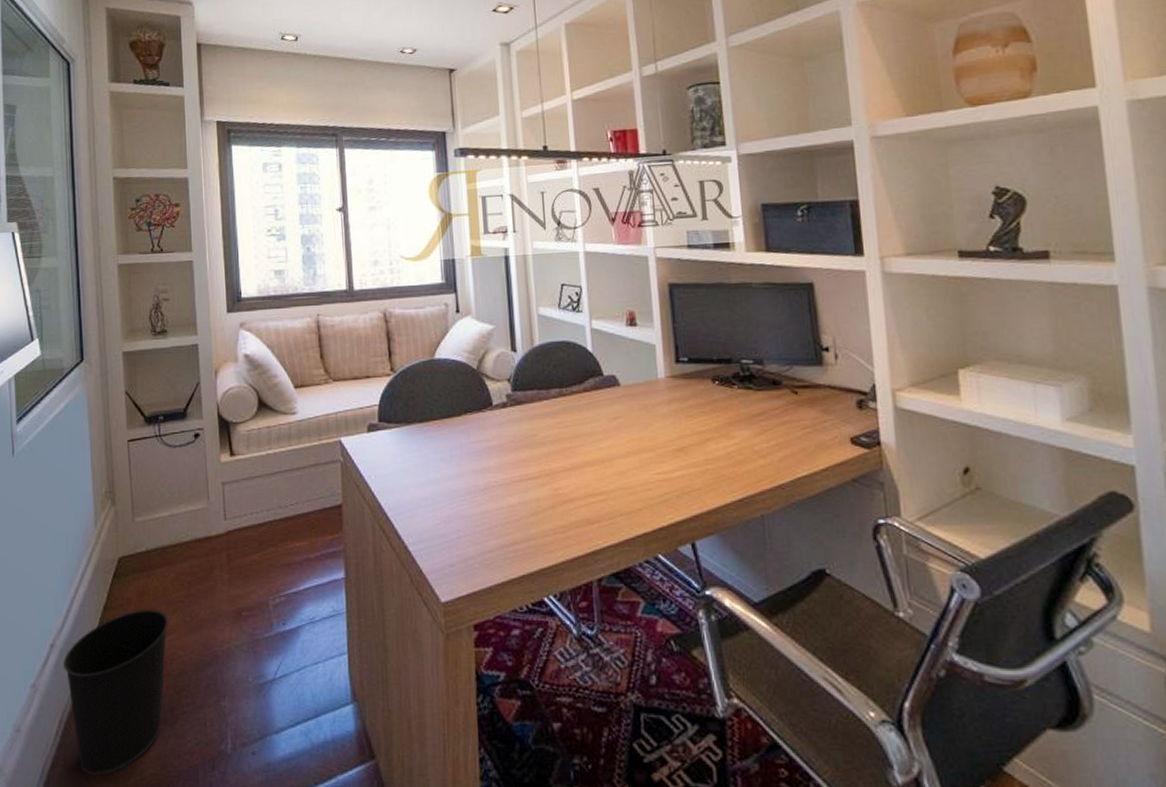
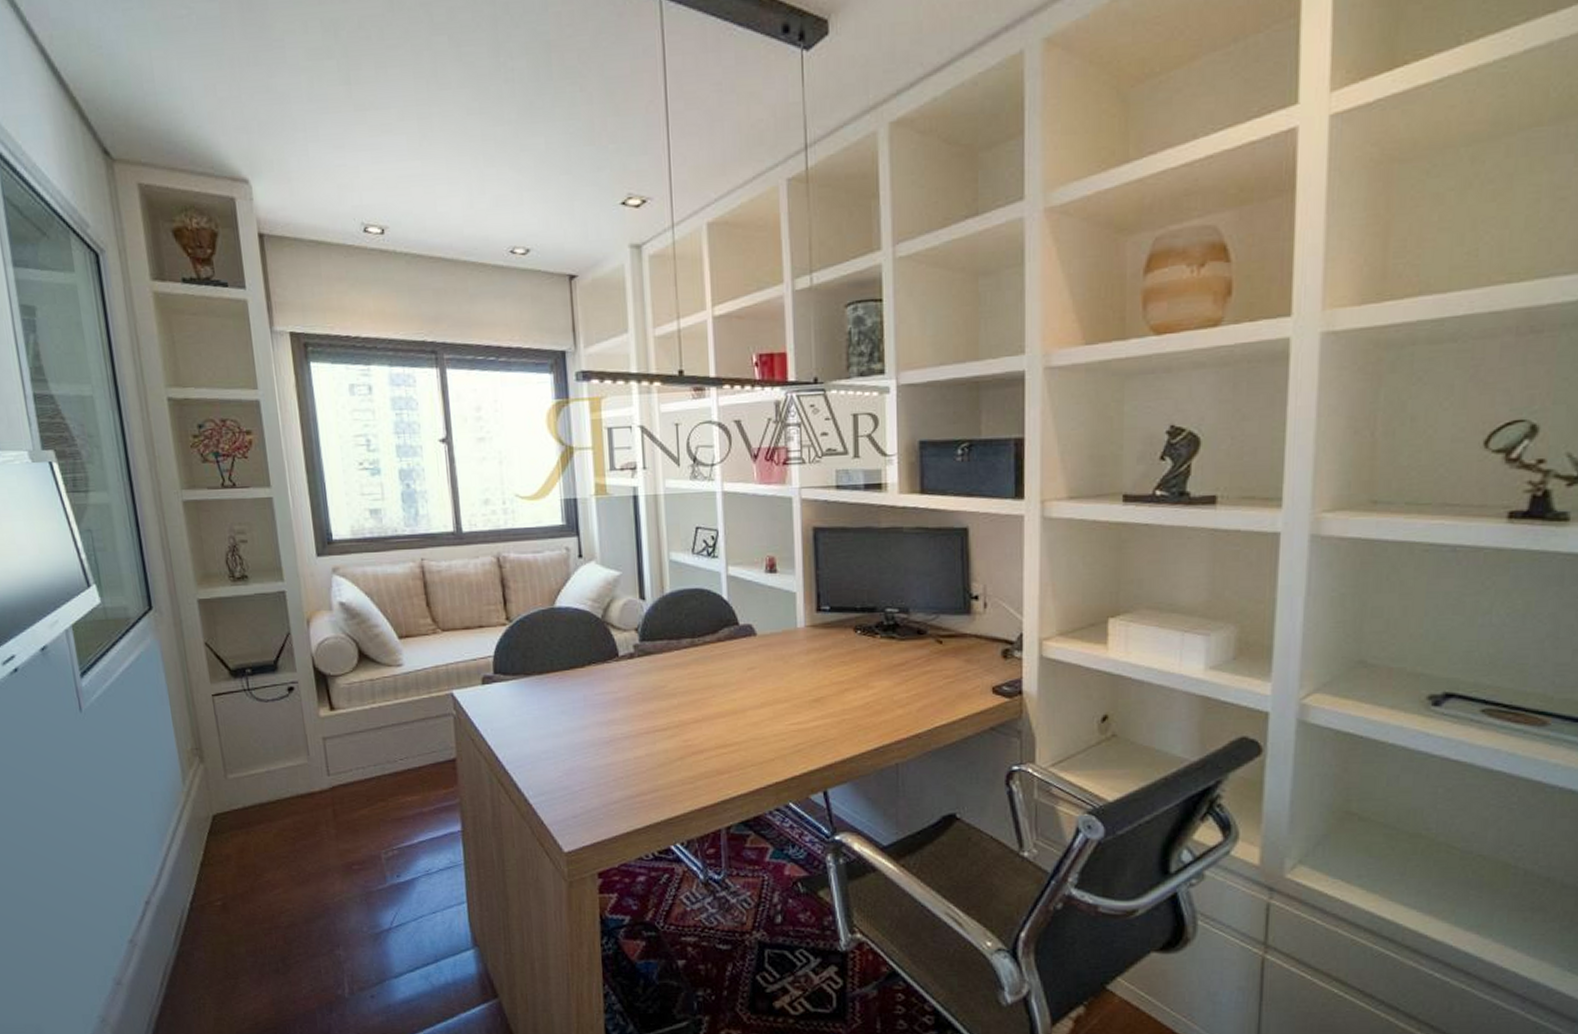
wastebasket: present [63,610,168,776] -> none [161,865,274,1023]

